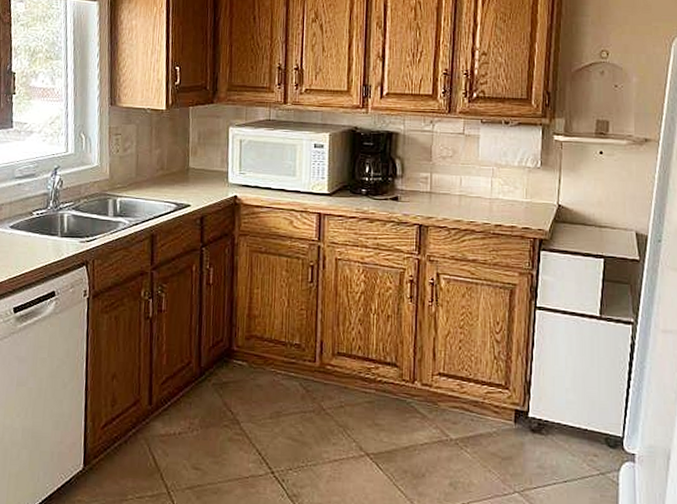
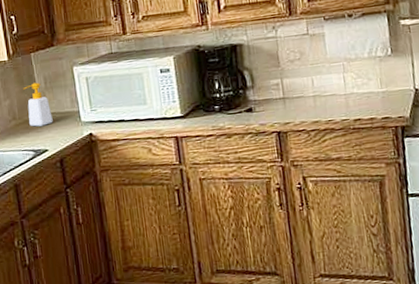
soap bottle: none [176,136,201,181] -> present [23,82,53,127]

